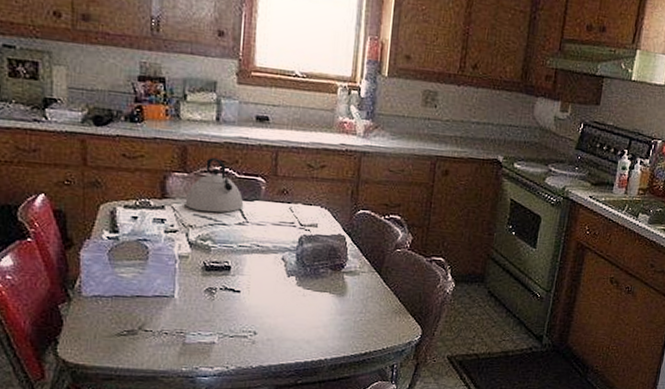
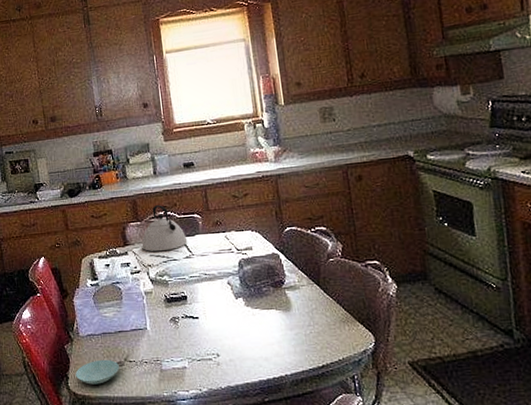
saucer: none [69,325,130,353] -> present [75,359,119,385]

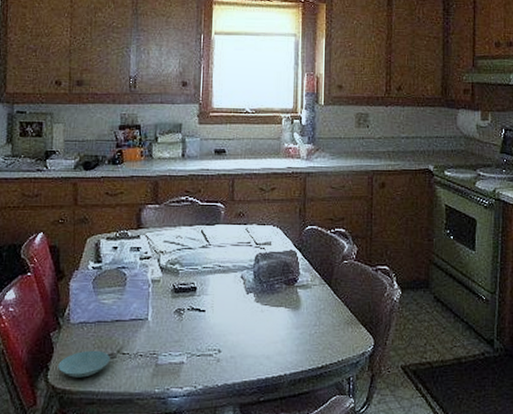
kettle: present [142,205,188,252] -> none [156,190,206,238]

